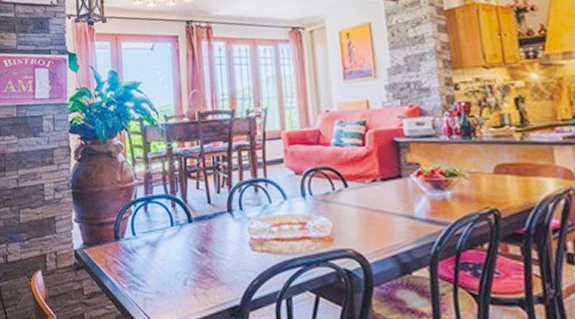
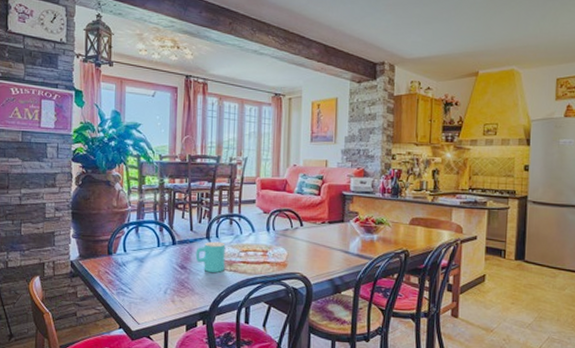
cup: none [217,215,255,255] -> present [195,241,226,272]

